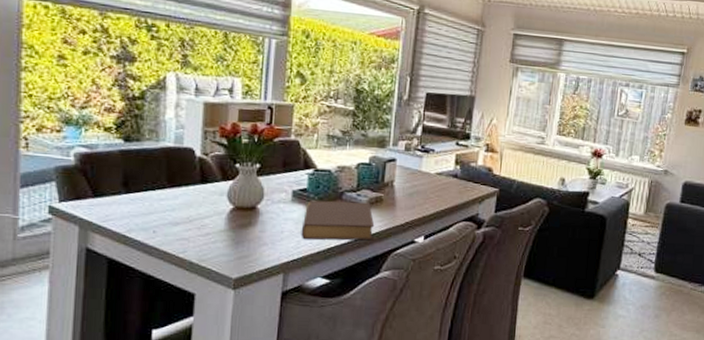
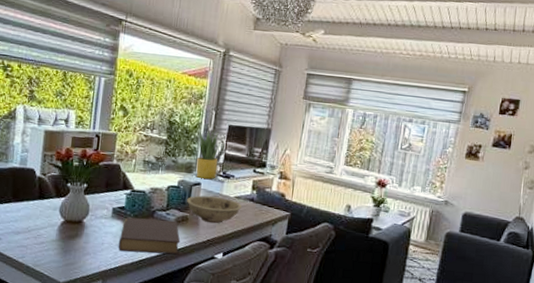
bowl: none [381,173,444,204] -> present [187,195,242,224]
planter: none [389,99,417,155] -> present [196,131,220,180]

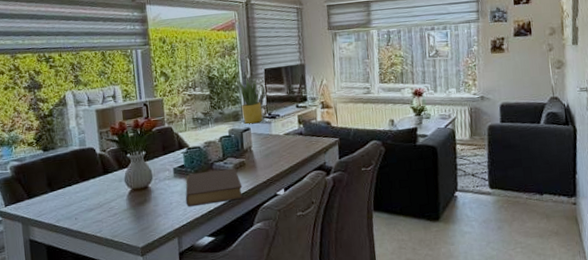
bowl: present [187,195,242,224] -> none [240,137,292,164]

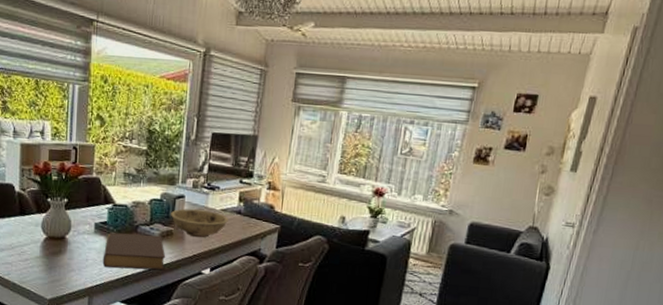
planter: present [237,77,263,125] -> none [179,139,203,192]
bowl: none [240,137,292,164] -> present [171,209,228,238]

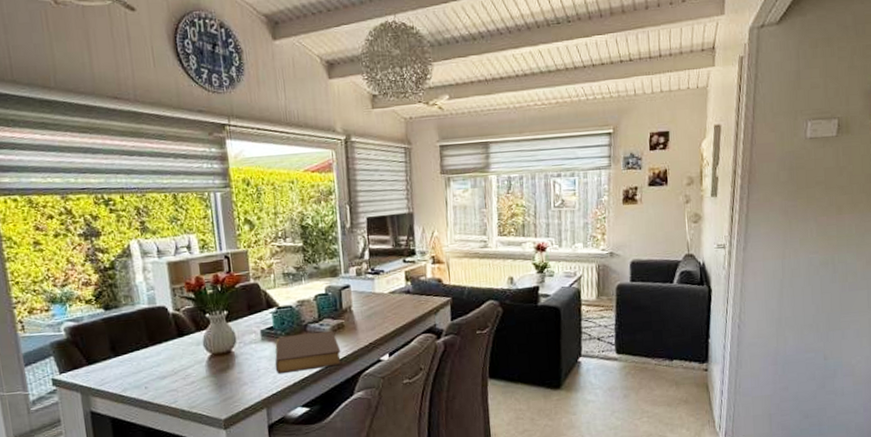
bowl: present [171,209,228,238] -> none [339,296,398,326]

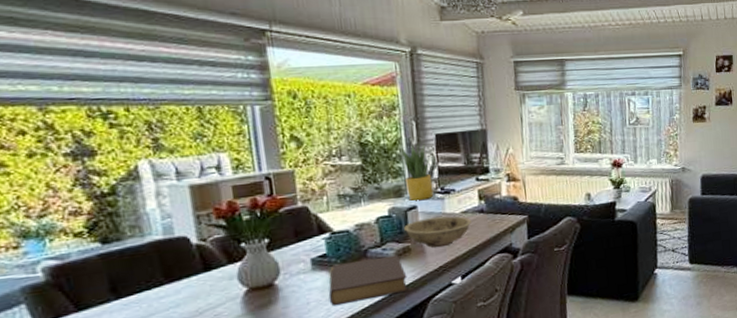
planter: none [335,227,365,281] -> present [399,144,434,202]
bowl: none [339,296,398,326] -> present [404,216,471,248]

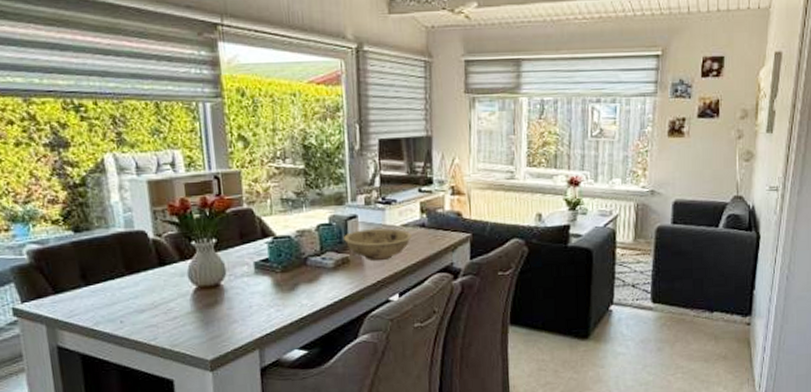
book: present [328,255,408,307] -> none [269,265,345,312]
planter: present [399,144,434,202] -> none [342,149,375,211]

